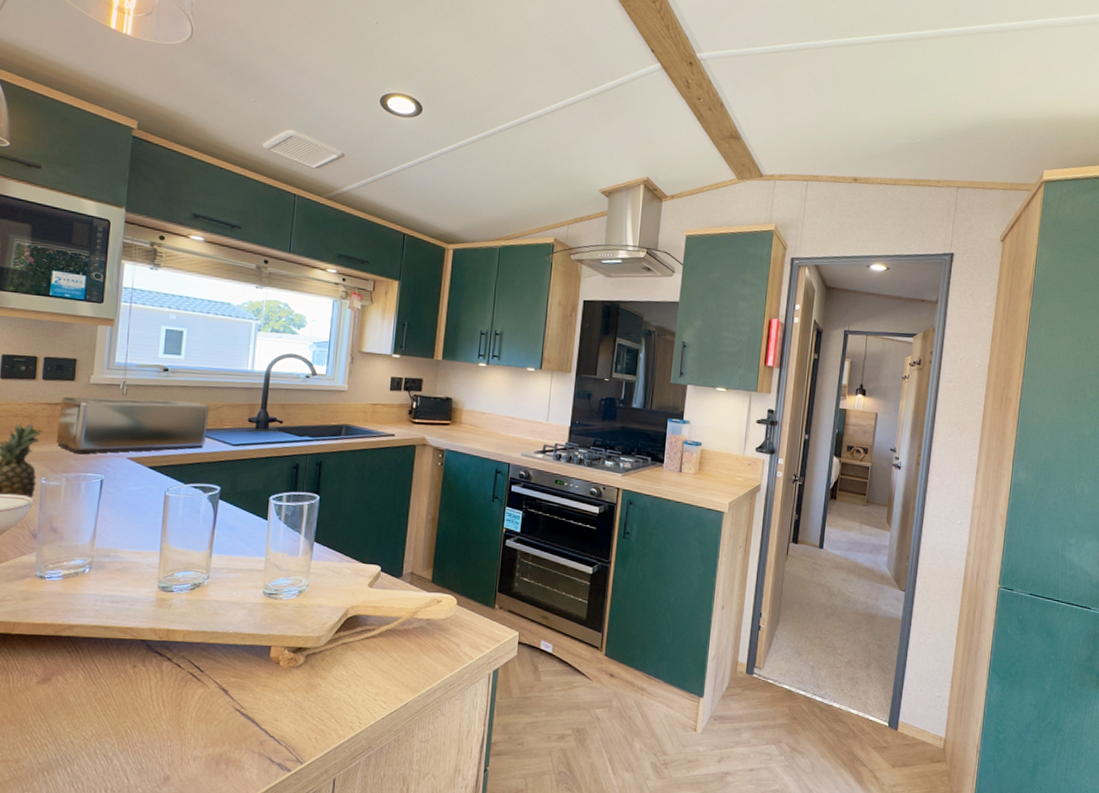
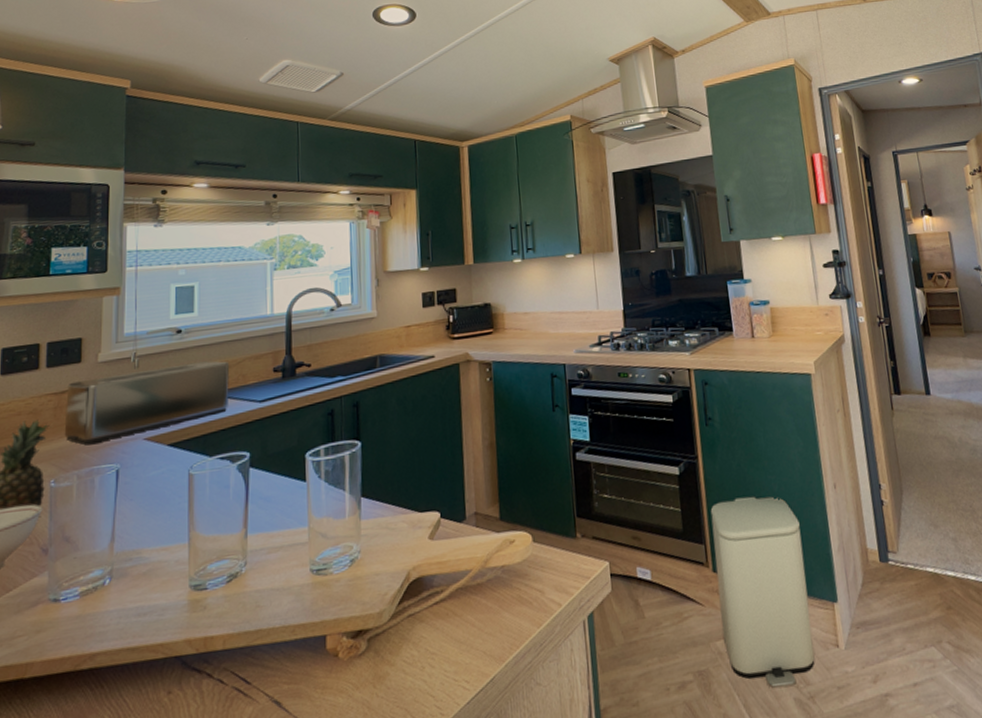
pedal bin: none [602,601,686,754] -> present [710,496,815,689]

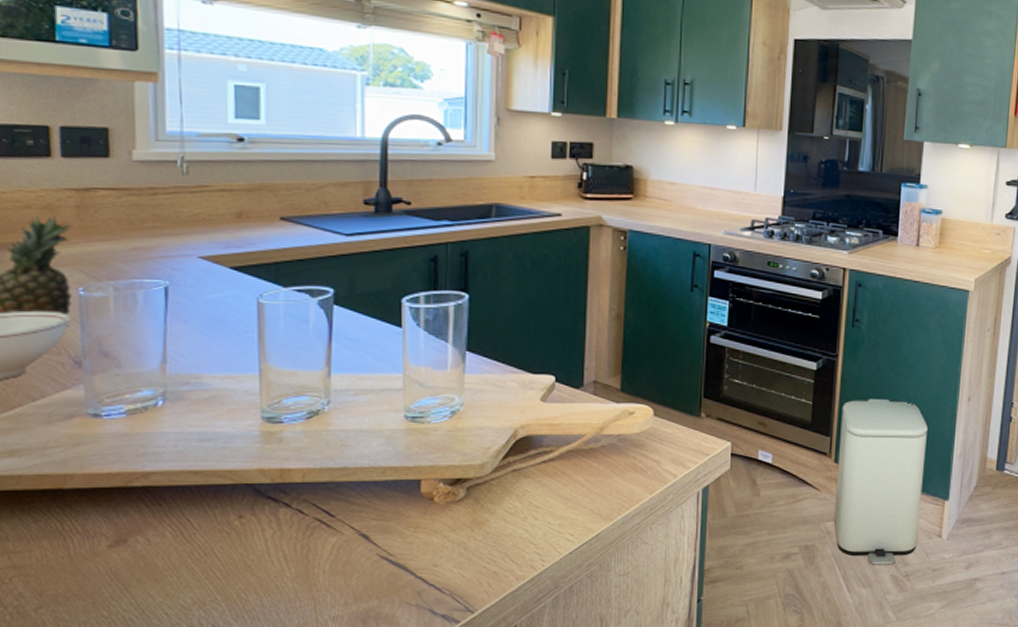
toaster: present [64,360,230,445] -> none [92,178,308,254]

